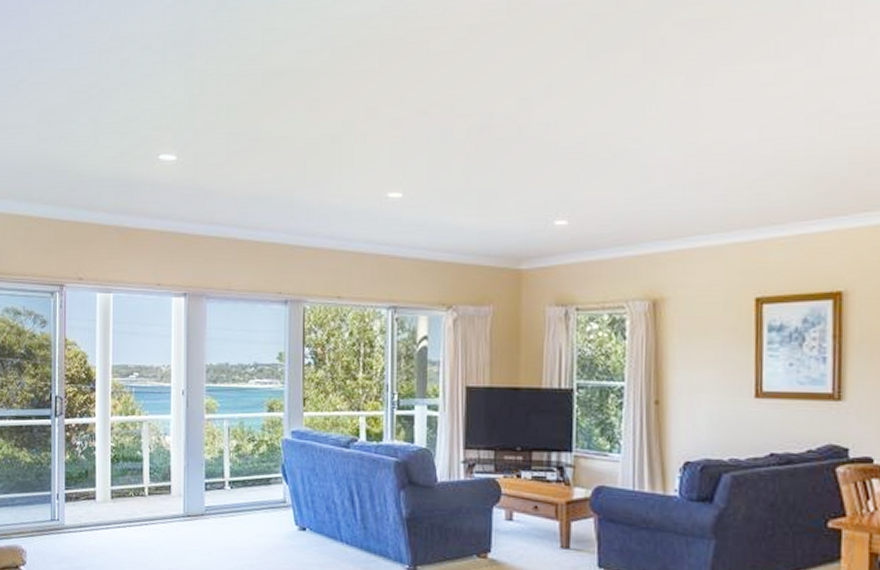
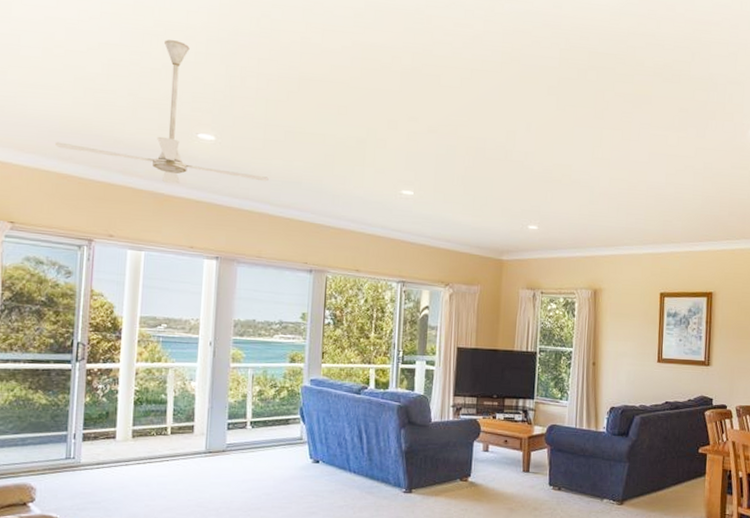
ceiling fan: none [25,53,235,215] -> present [55,40,269,184]

